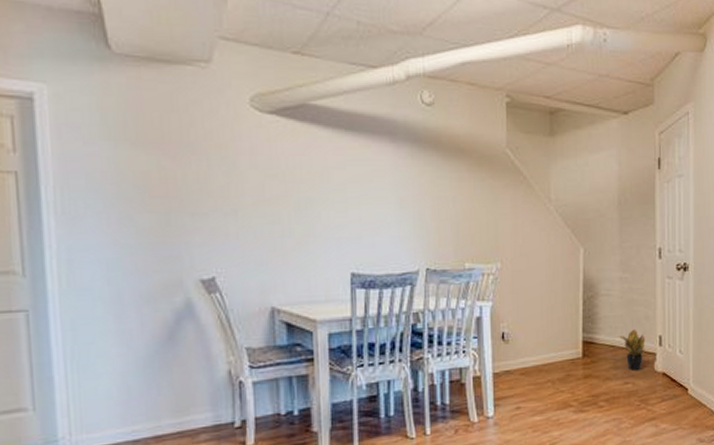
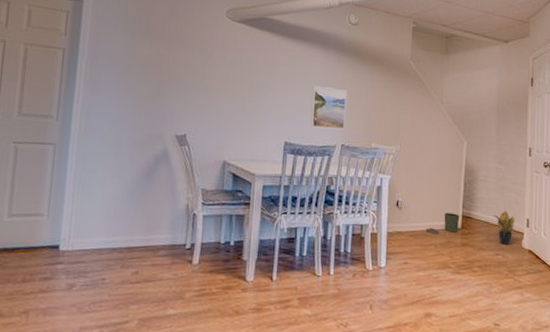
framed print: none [381,193,428,251] -> present [310,85,346,130]
trash can: none [539,339,580,369] -> present [425,213,460,234]

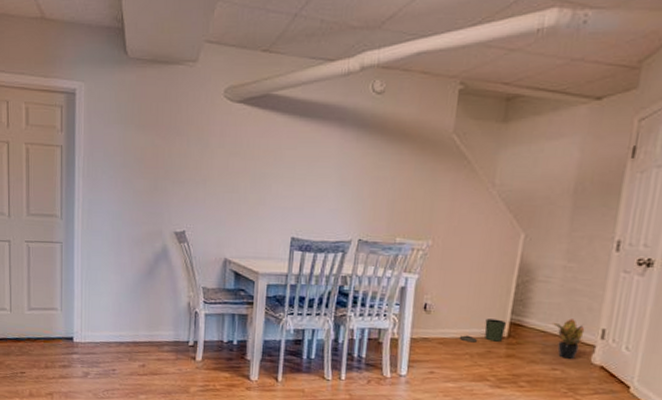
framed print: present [310,85,346,130] -> none [320,171,366,223]

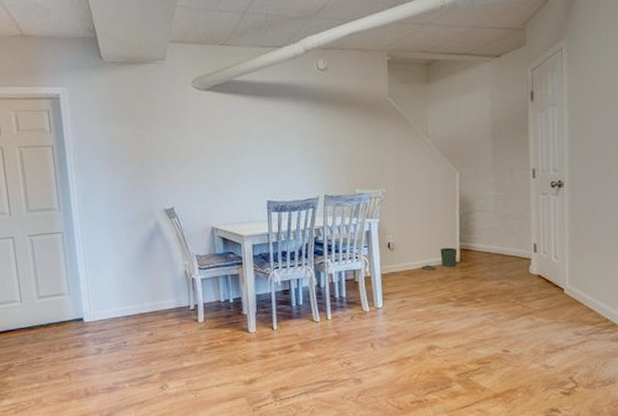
potted plant: present [551,319,585,360] -> none [493,238,520,274]

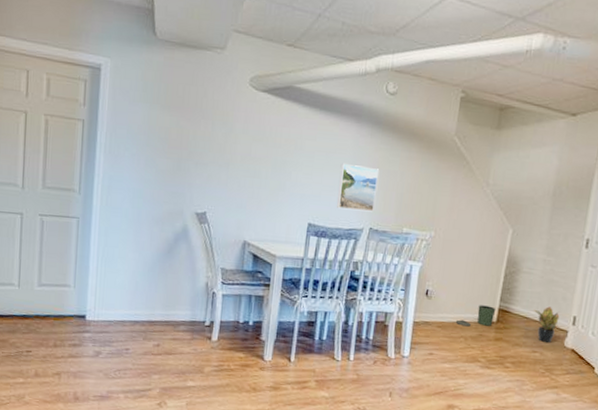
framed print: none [288,140,325,183] -> present [336,163,379,212]
potted plant: none [493,238,520,274] -> present [533,306,560,344]

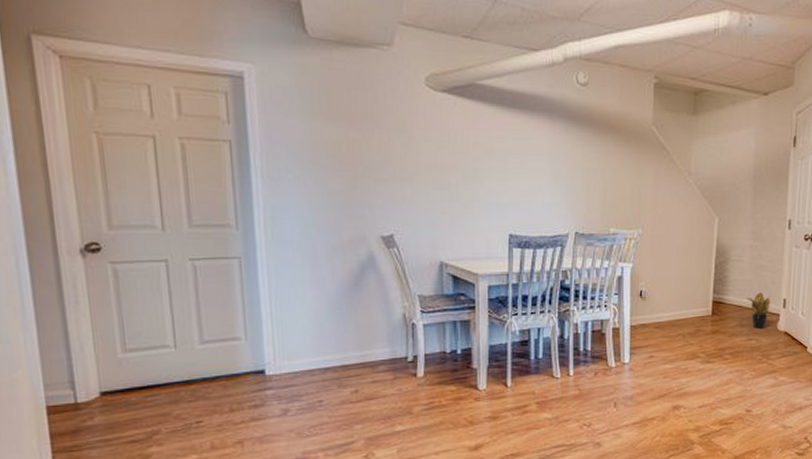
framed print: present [336,163,379,212] -> none [537,164,578,215]
trash can: present [455,305,496,327] -> none [672,299,710,324]

